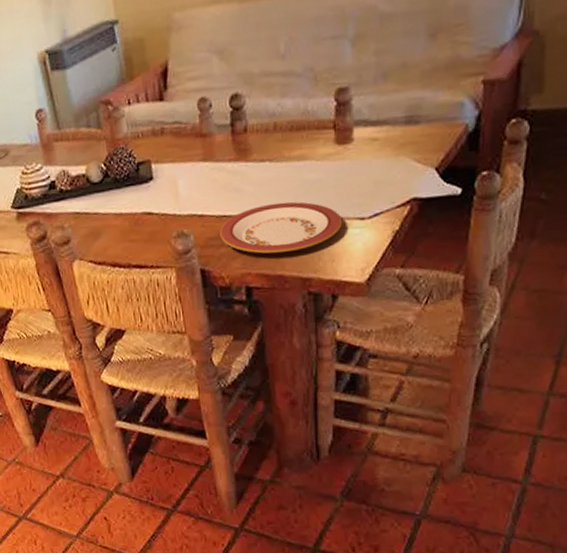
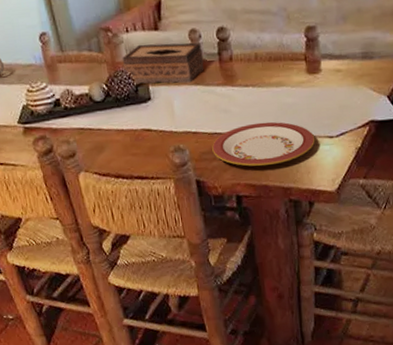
tissue box: none [123,113,214,163] -> present [122,42,204,84]

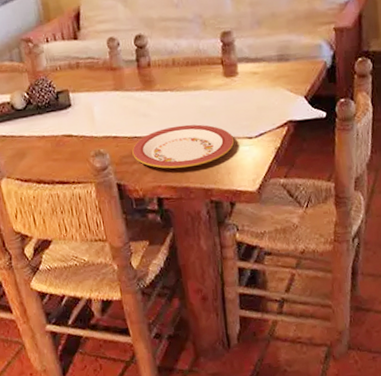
tissue box: present [122,42,204,84] -> none [43,50,123,92]

